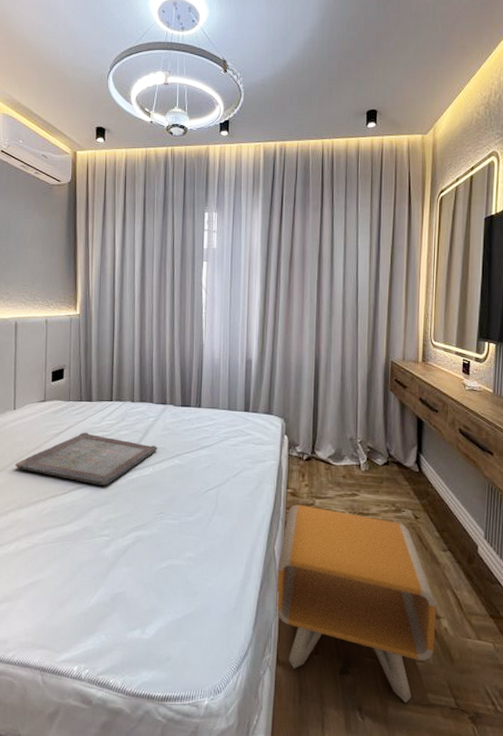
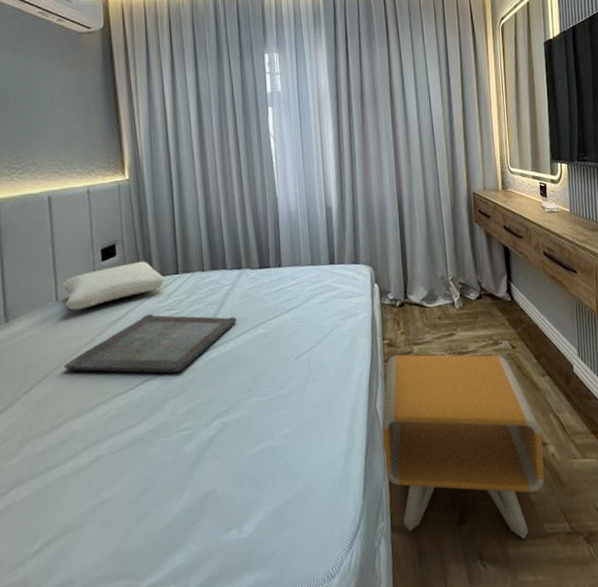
pillow: none [19,386,101,420] -> present [61,261,166,310]

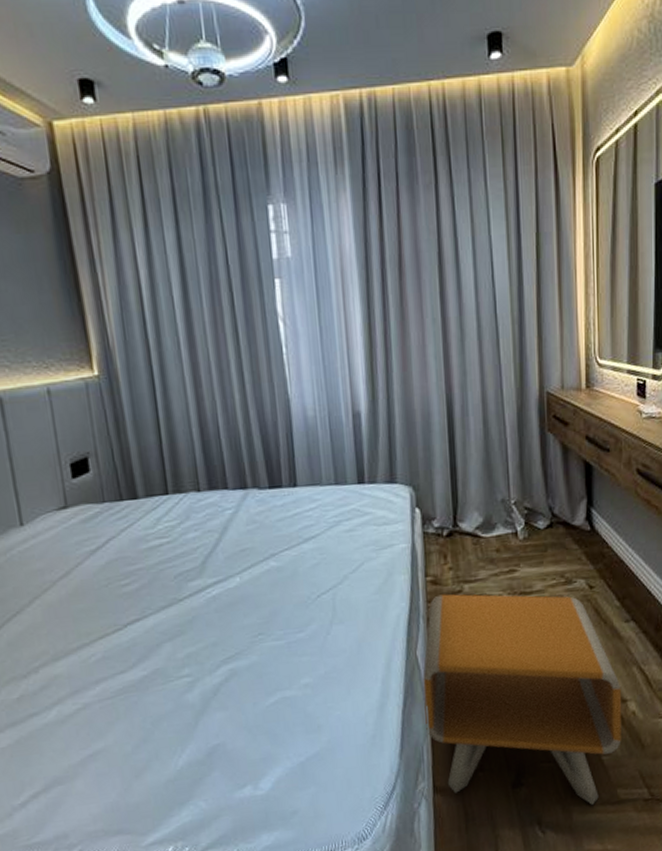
pillow: present [61,261,166,310] -> none [25,478,153,537]
serving tray: present [64,314,237,373] -> none [37,542,243,612]

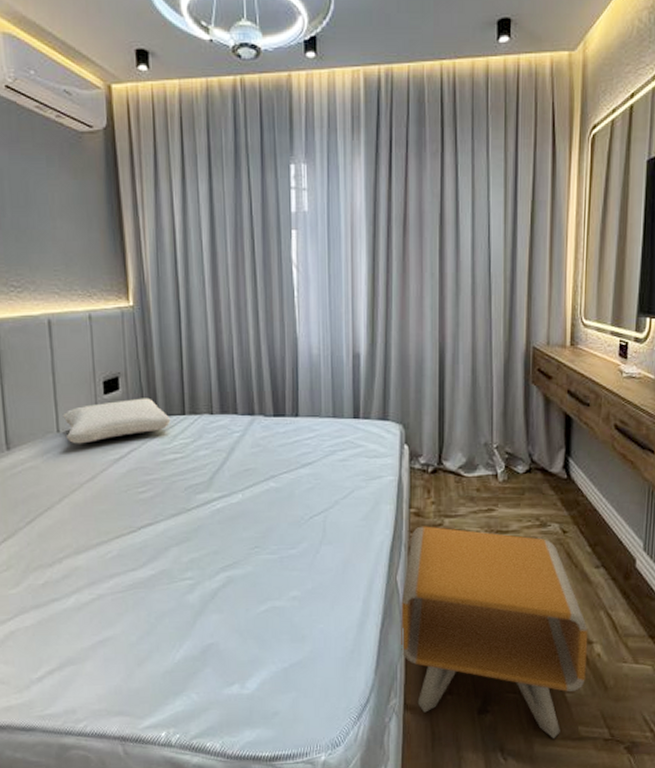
pillow: none [25,478,153,537] -> present [62,398,171,444]

